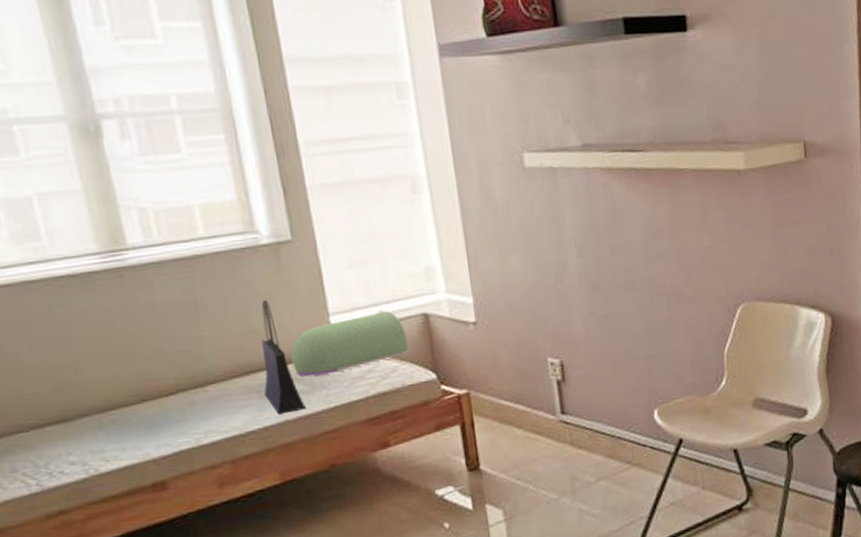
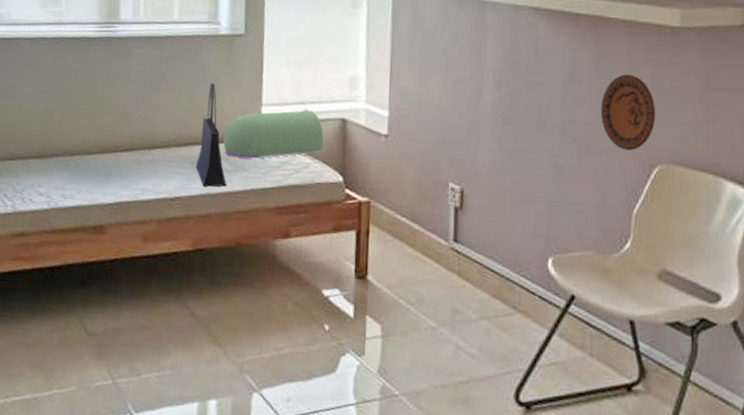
decorative plate: none [682,222,734,296] -> present [601,74,656,151]

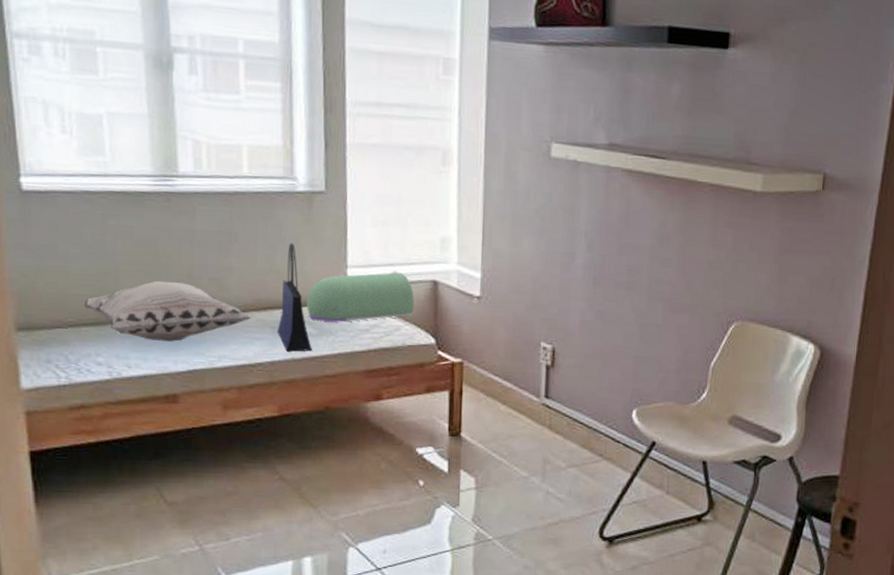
decorative pillow: none [32,117,173,175] -> present [83,280,251,342]
decorative plate: present [601,74,656,151] -> none [686,237,736,309]

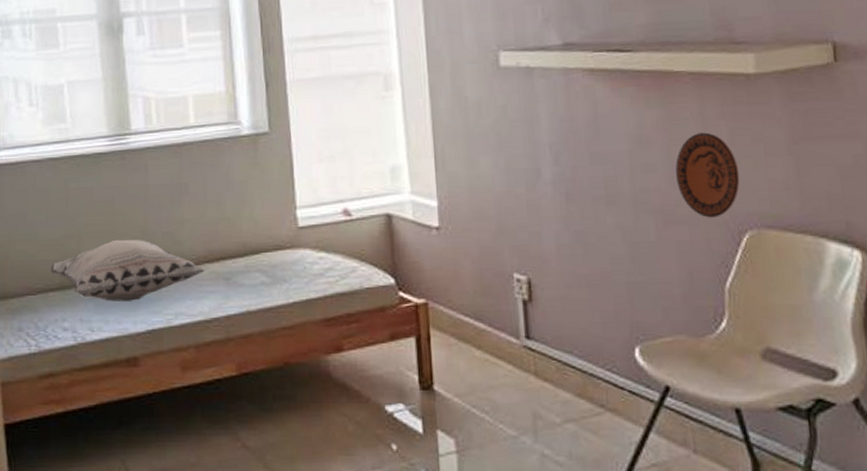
tote bag: present [277,243,312,352] -> none [230,188,267,304]
cushion: present [307,272,414,322] -> none [258,209,369,268]
decorative plate: none [686,237,736,309] -> present [675,132,740,218]

